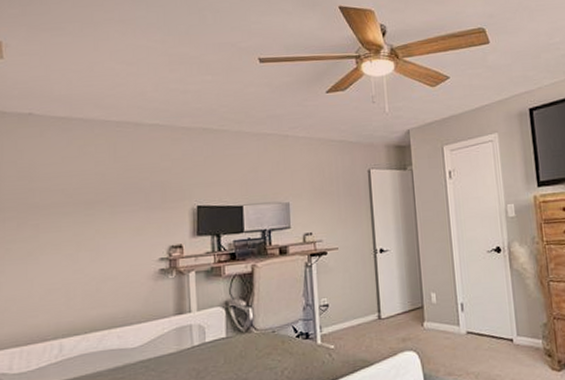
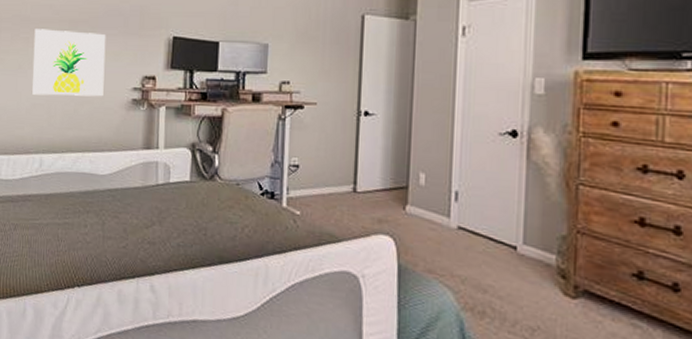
wall art: none [45,211,128,280] -> present [32,29,106,97]

